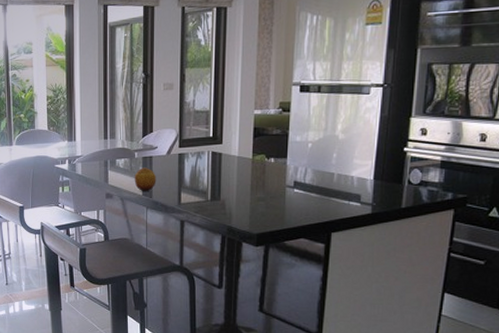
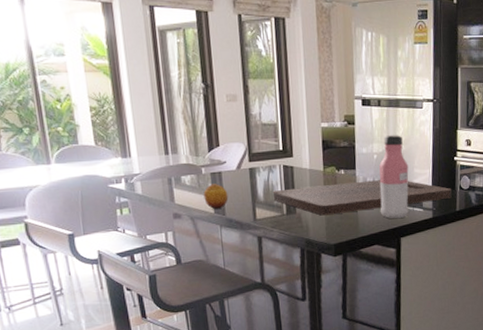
cutting board: none [199,170,397,204] -> present [272,180,452,216]
water bottle: none [310,123,347,212] -> present [379,135,409,219]

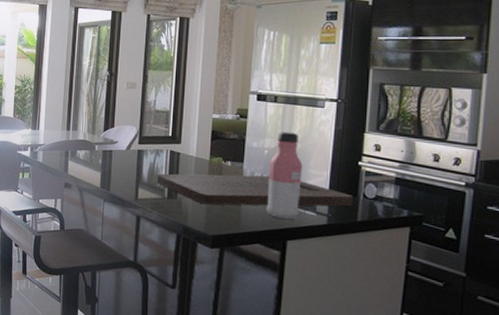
fruit: present [203,184,229,210] -> none [93,160,115,185]

